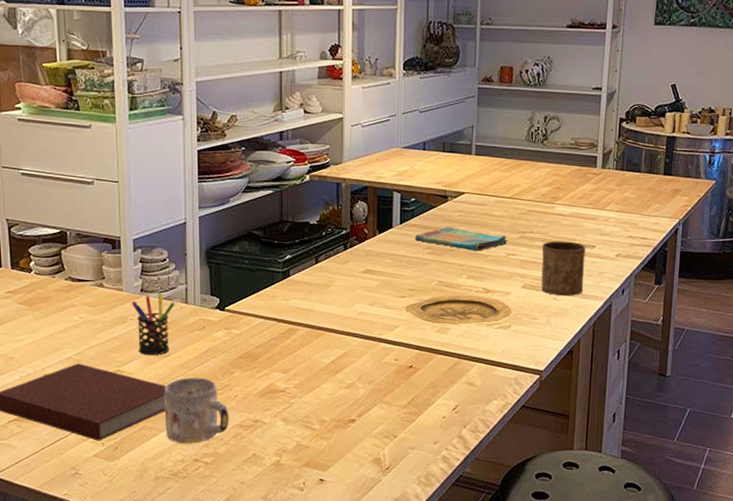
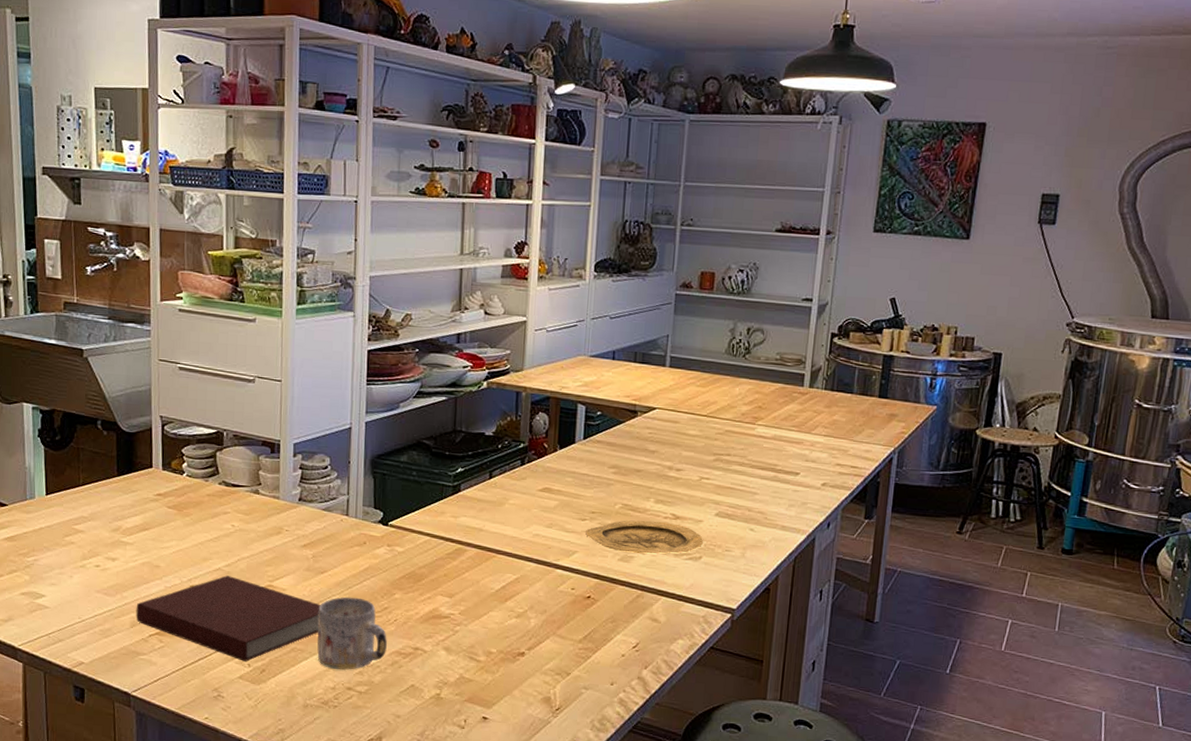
pen holder: present [131,293,175,356] -> none [288,503,335,571]
dish towel: present [414,227,508,252] -> none [598,444,702,474]
cup: present [541,241,586,296] -> none [736,465,788,527]

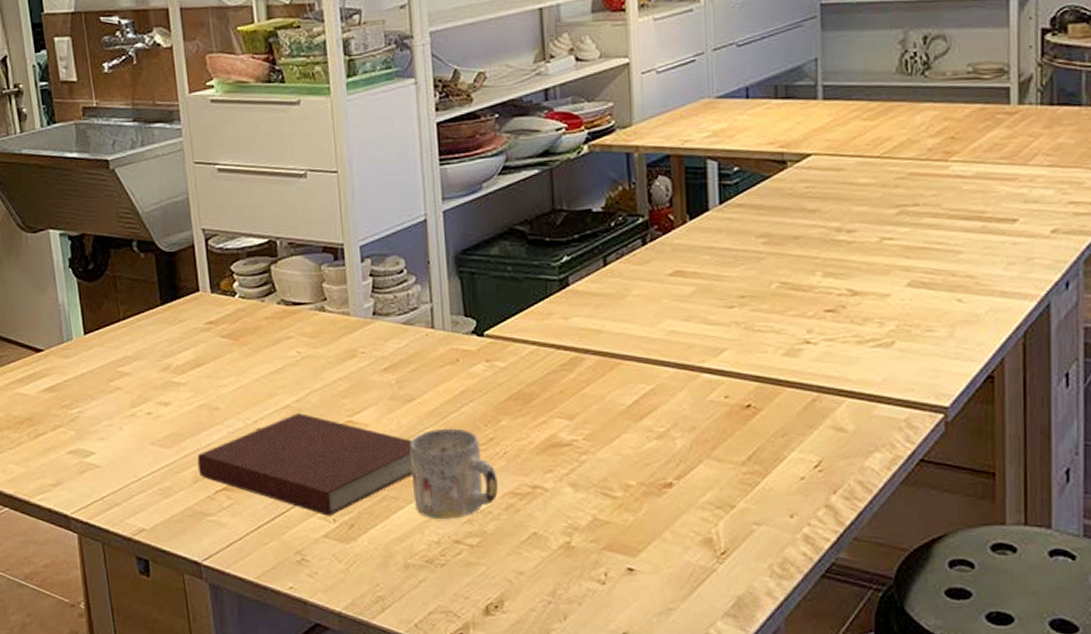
plate: present [586,520,703,554] -> none [735,300,894,344]

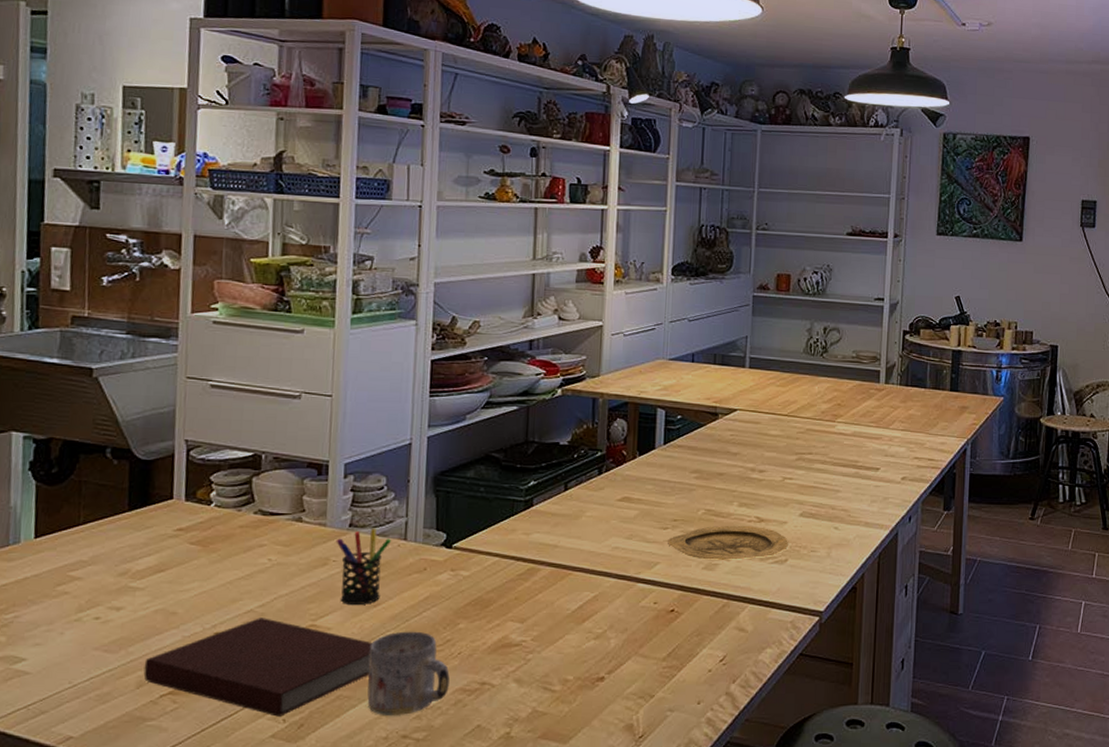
pen holder: none [361,316,418,401] -> present [336,528,391,606]
plate: none [735,300,894,344] -> present [668,525,788,560]

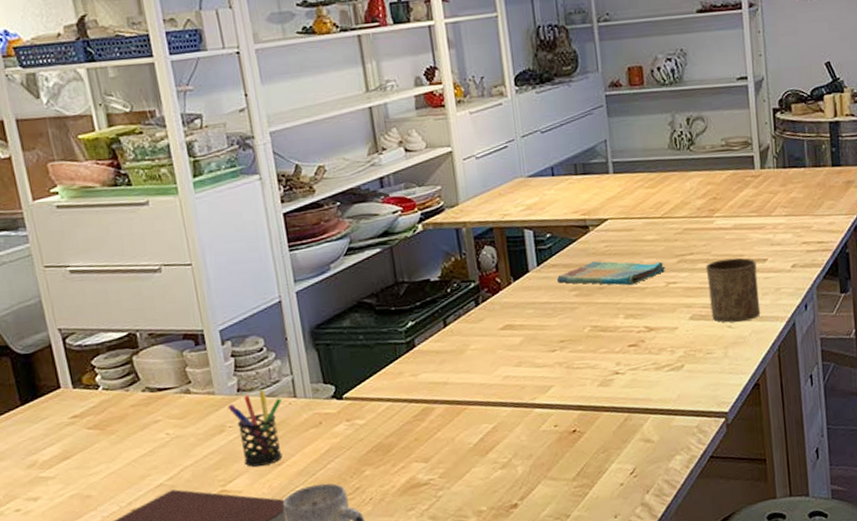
plate: present [668,525,788,560] -> none [558,336,682,377]
dish towel: none [680,447,784,476] -> present [556,261,666,286]
cup: none [821,463,869,524] -> present [705,258,761,323]

